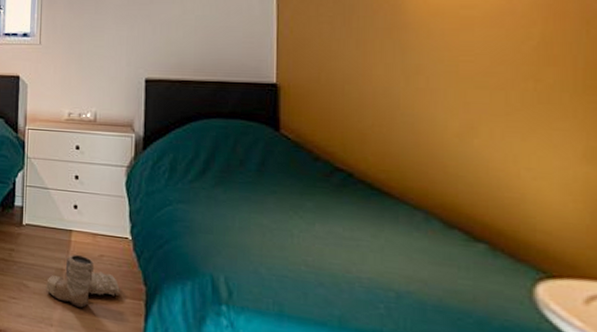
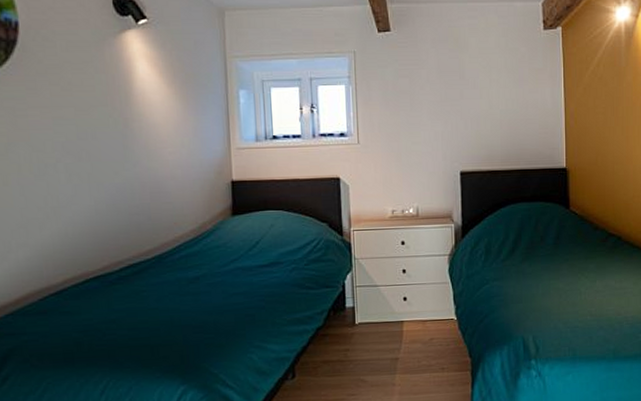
boots: present [46,254,120,308] -> none [383,342,450,389]

